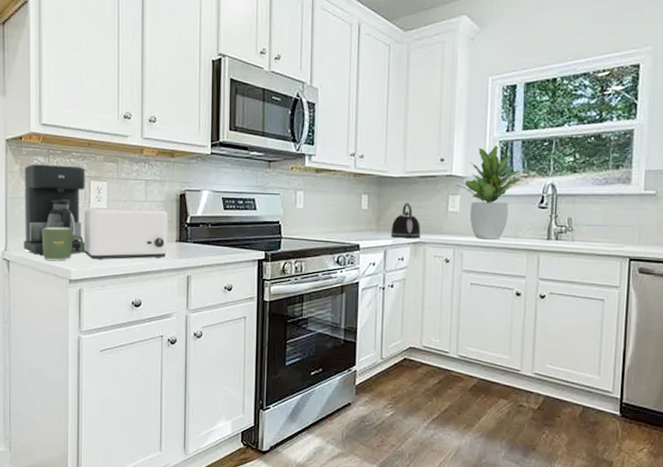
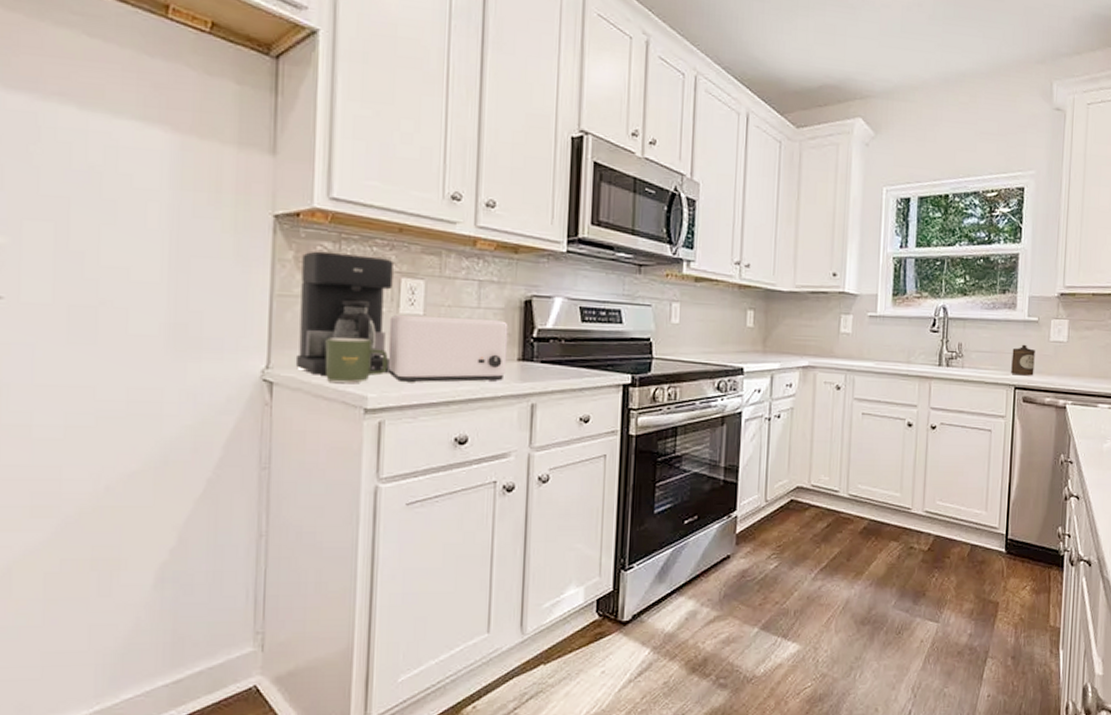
kettle: present [391,203,421,239] -> none [778,321,811,363]
potted plant: present [455,146,521,239] -> none [848,262,913,365]
canister: none [625,217,653,248] -> present [1011,344,1035,376]

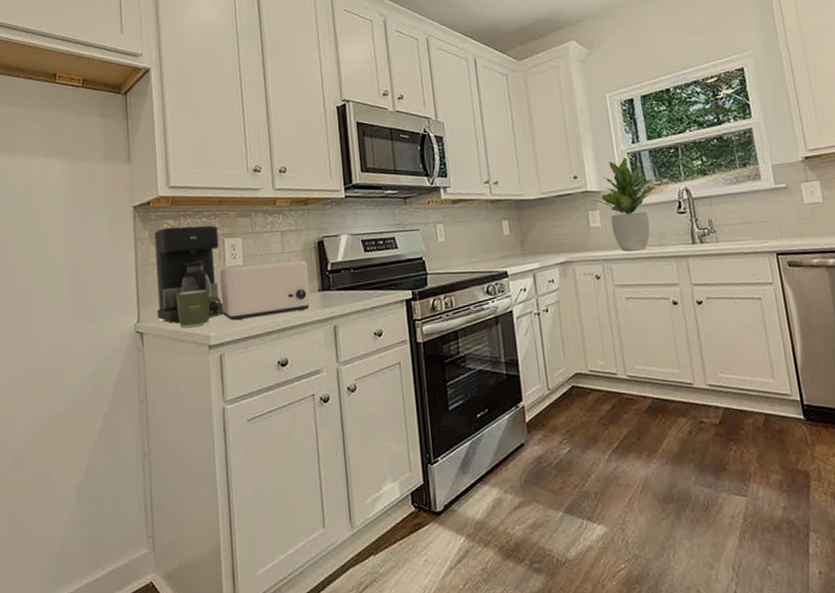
potted plant: none [848,262,913,365] -> present [592,158,655,252]
canister: present [1011,344,1035,376] -> none [765,211,794,242]

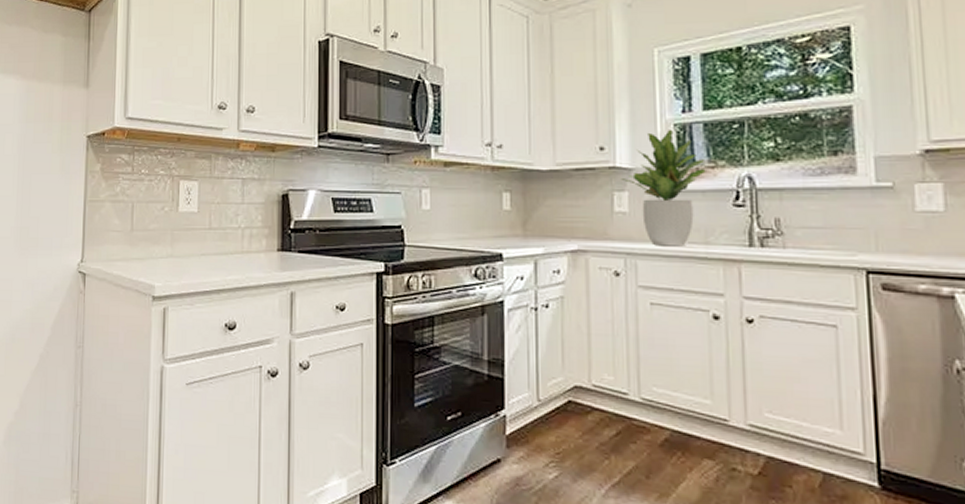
coffee maker: present [154,225,225,323] -> none [101,162,174,267]
mug: present [176,290,222,328] -> none [123,235,170,275]
toaster: present [219,260,311,321] -> none [170,212,268,273]

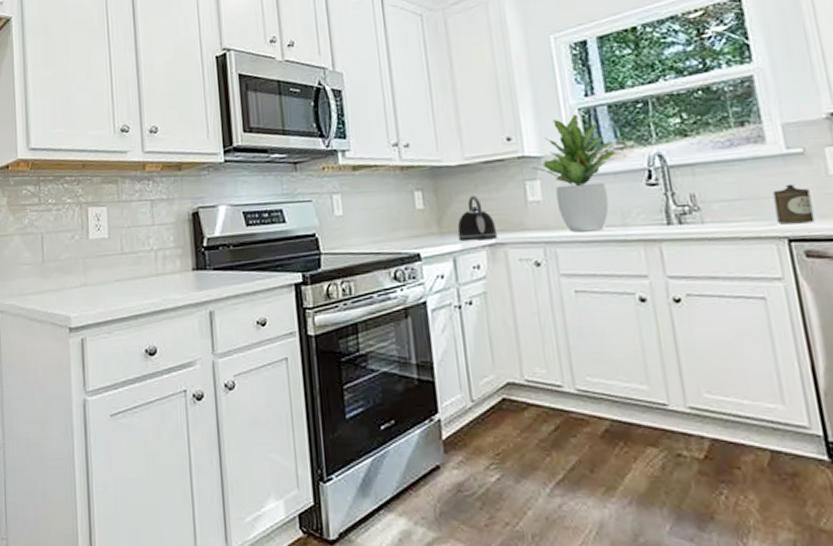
kettle: none [541,202,581,246] -> present [457,196,498,242]
canister: none [857,216,895,257] -> present [772,183,815,225]

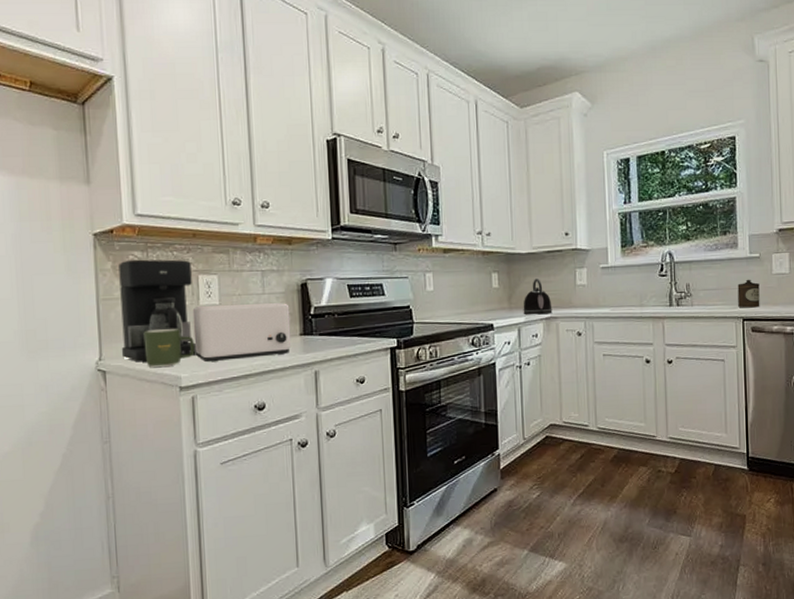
coffee maker: none [13,192,87,301] -> present [118,259,198,362]
mug: none [35,265,84,307] -> present [143,329,195,368]
toaster: none [82,233,184,301] -> present [192,302,292,363]
potted plant: present [531,115,616,233] -> none [581,218,641,310]

